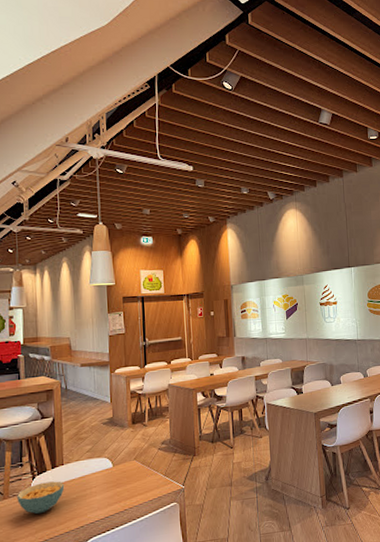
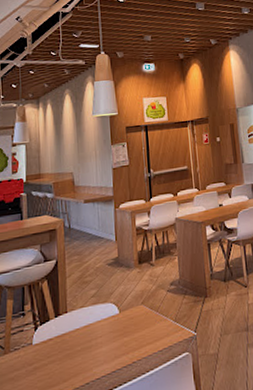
cereal bowl: present [17,481,65,515] -> none [19,331,69,371]

